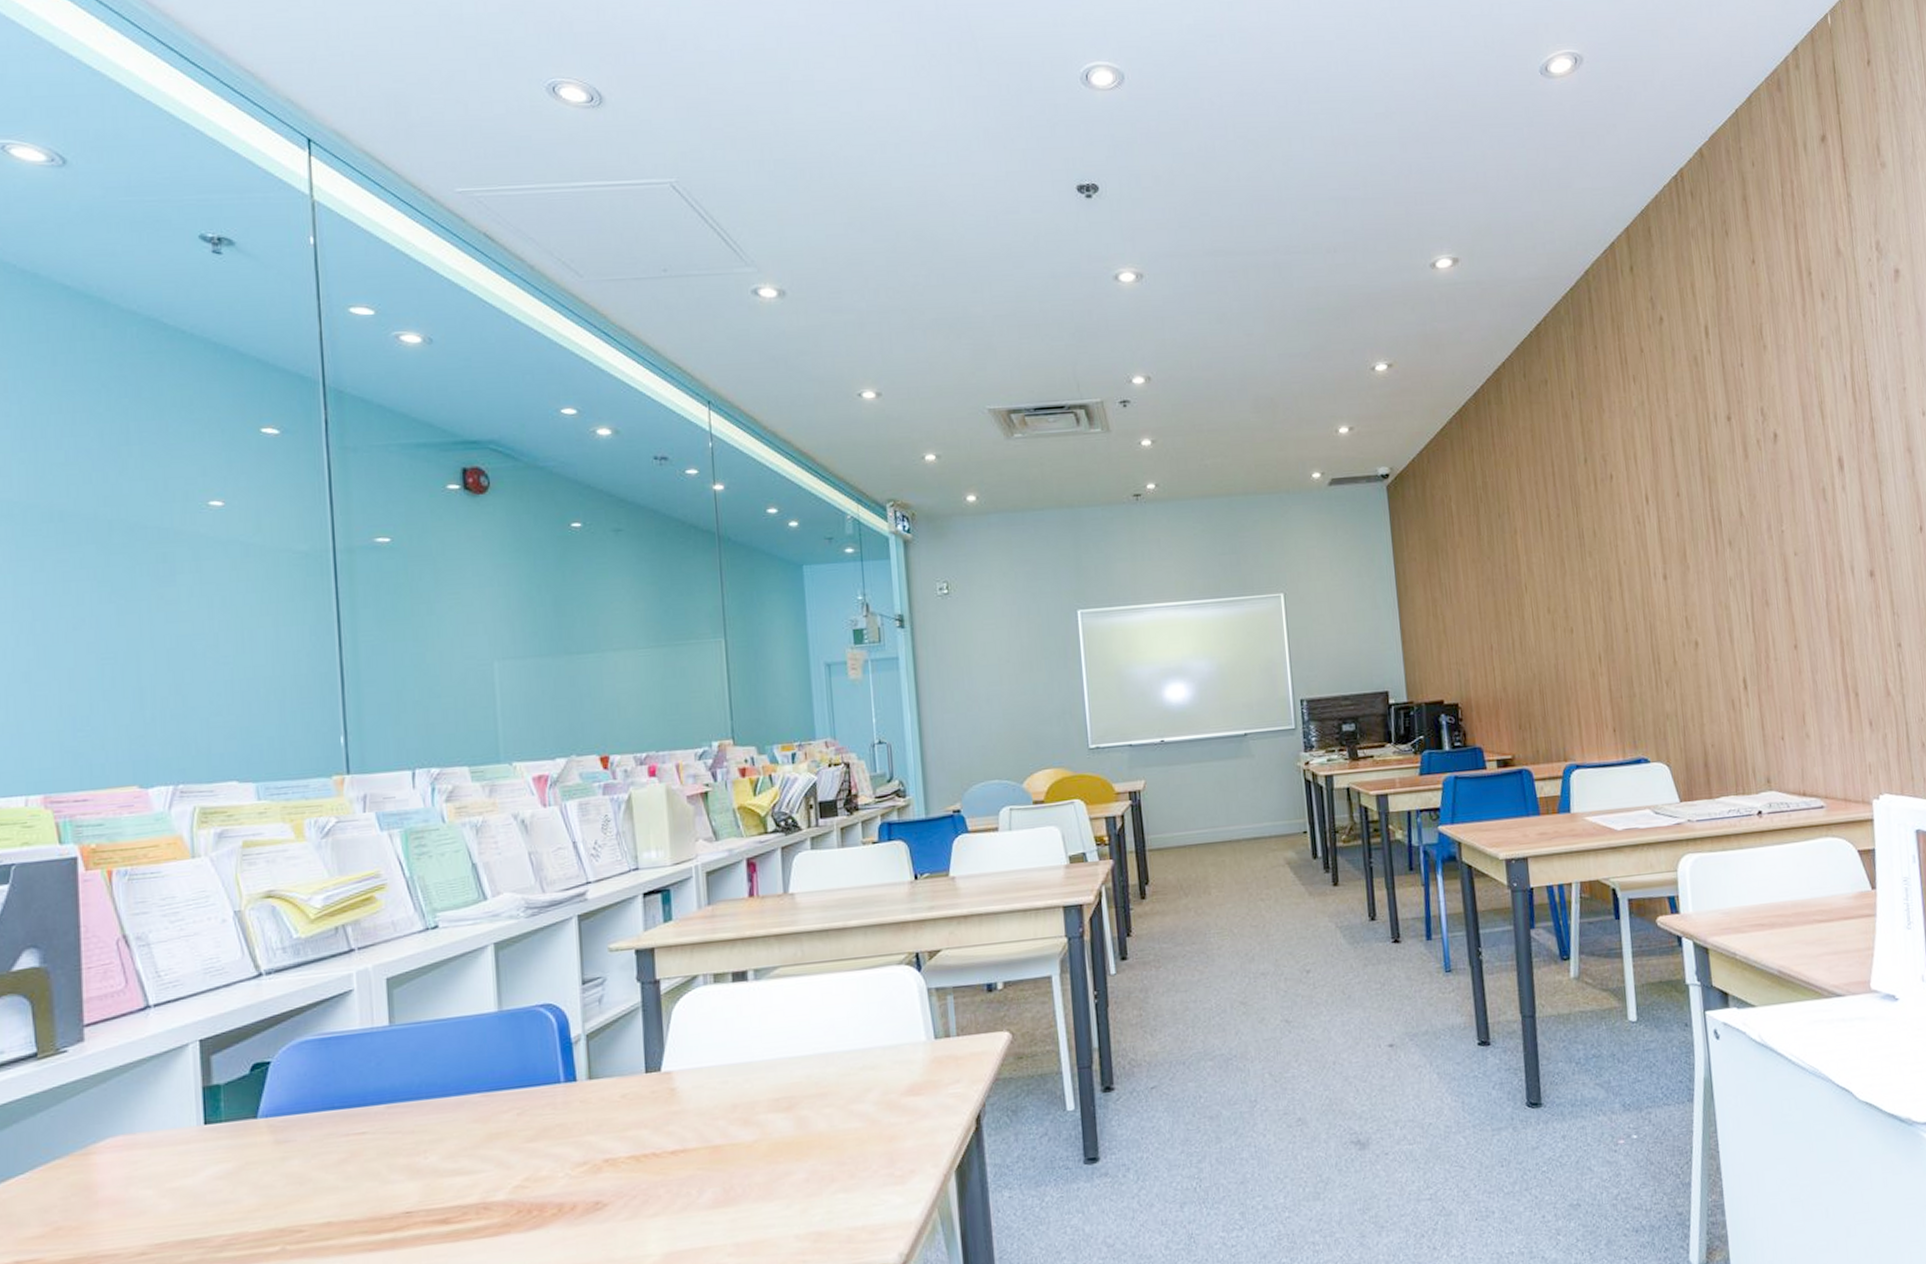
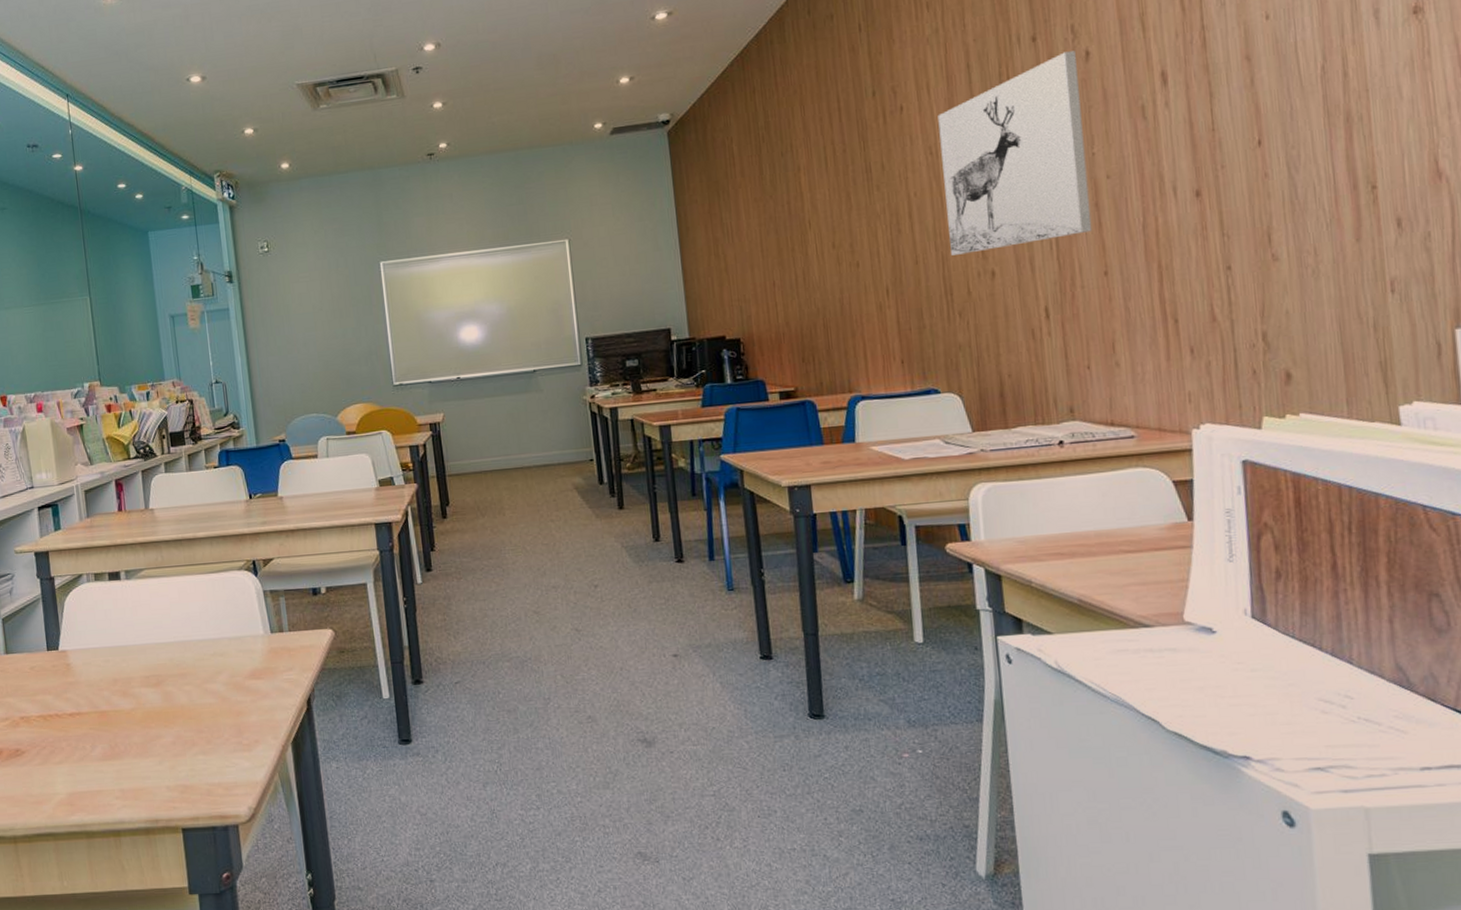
wall art: none [1644,432,1783,625] -> present [938,51,1092,256]

